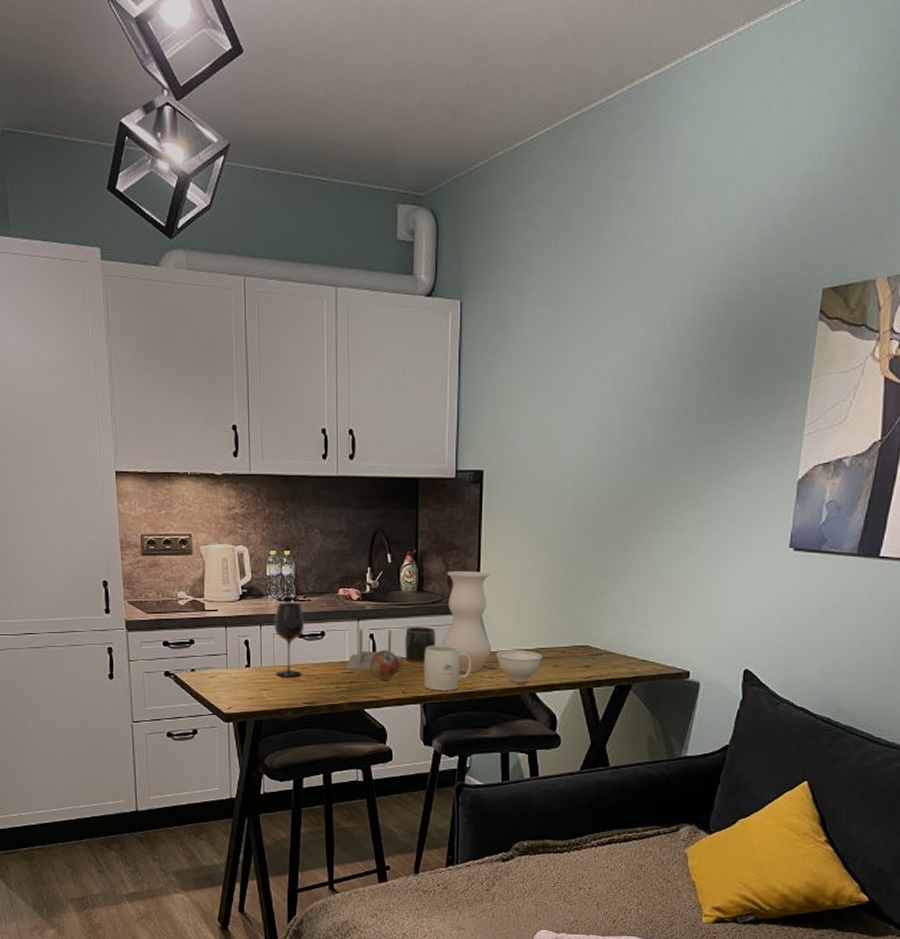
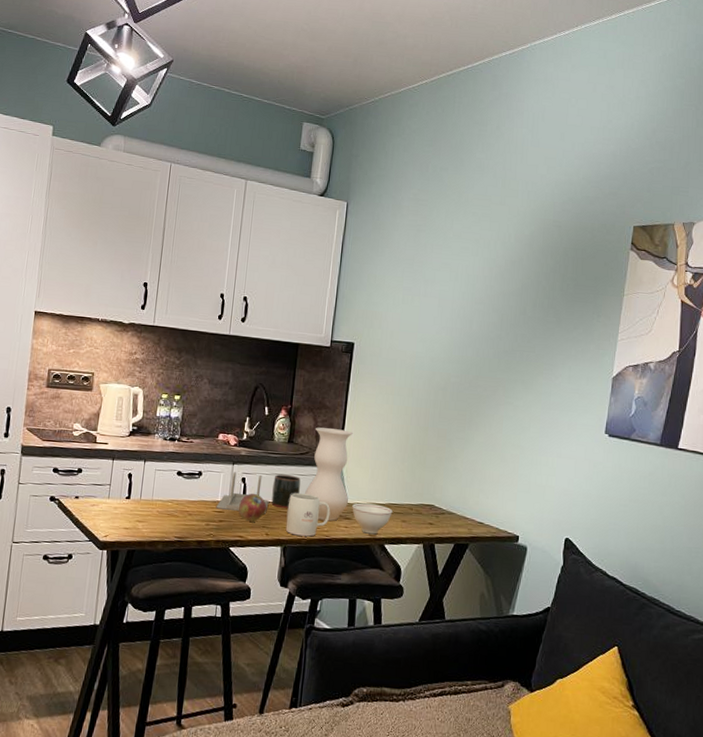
wine glass: present [274,602,305,678] -> none [153,441,186,512]

